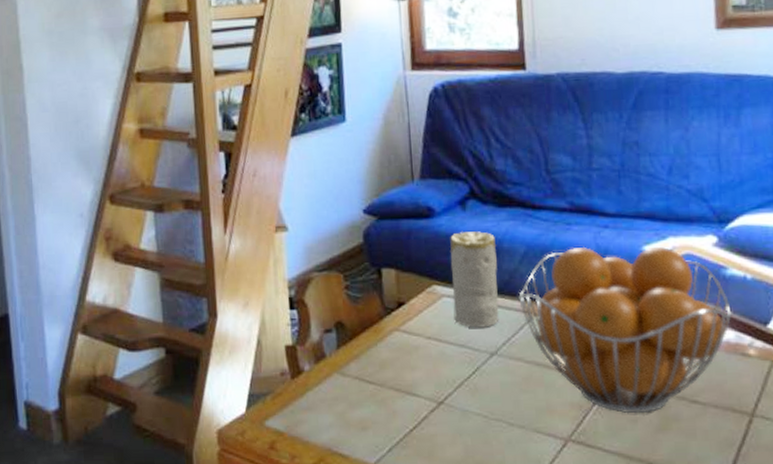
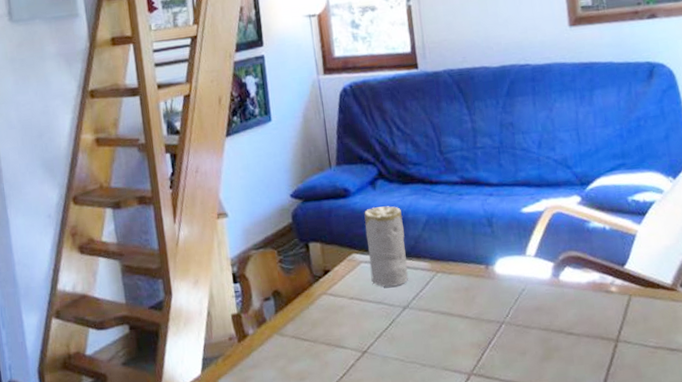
fruit basket: present [517,246,733,414] -> none [422,208,597,348]

